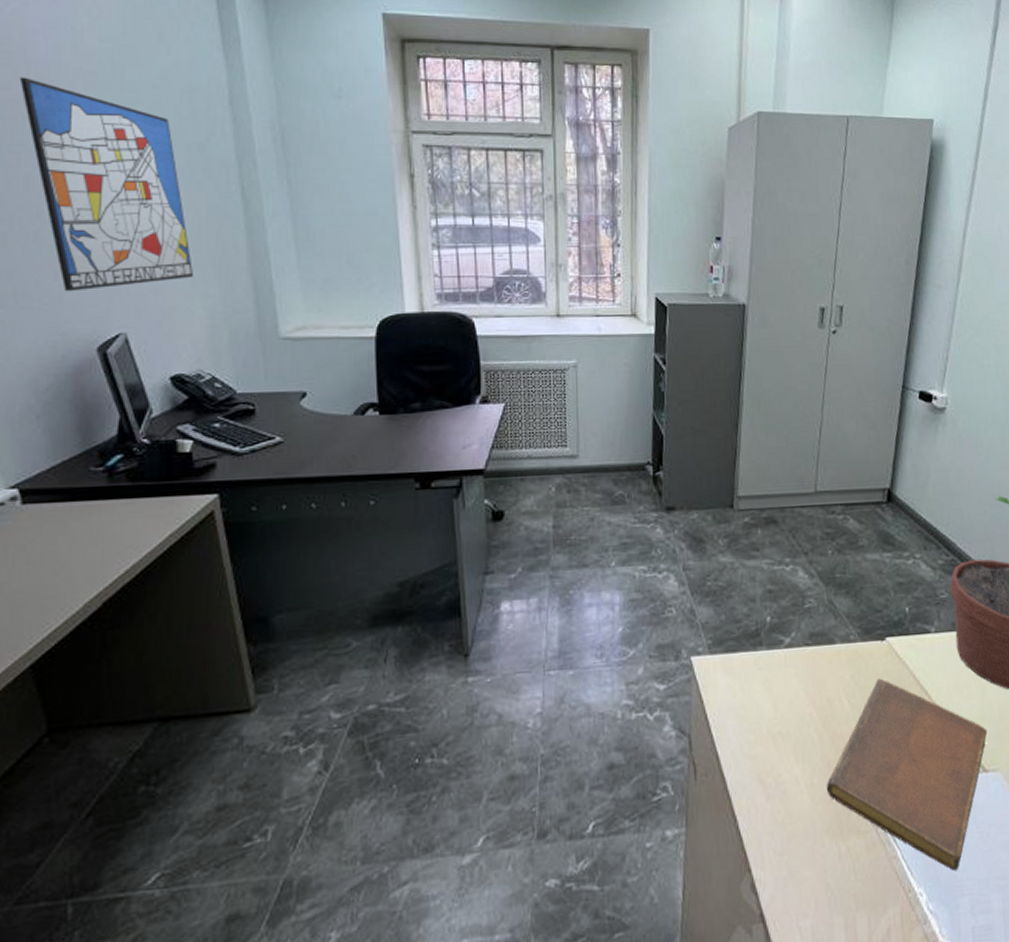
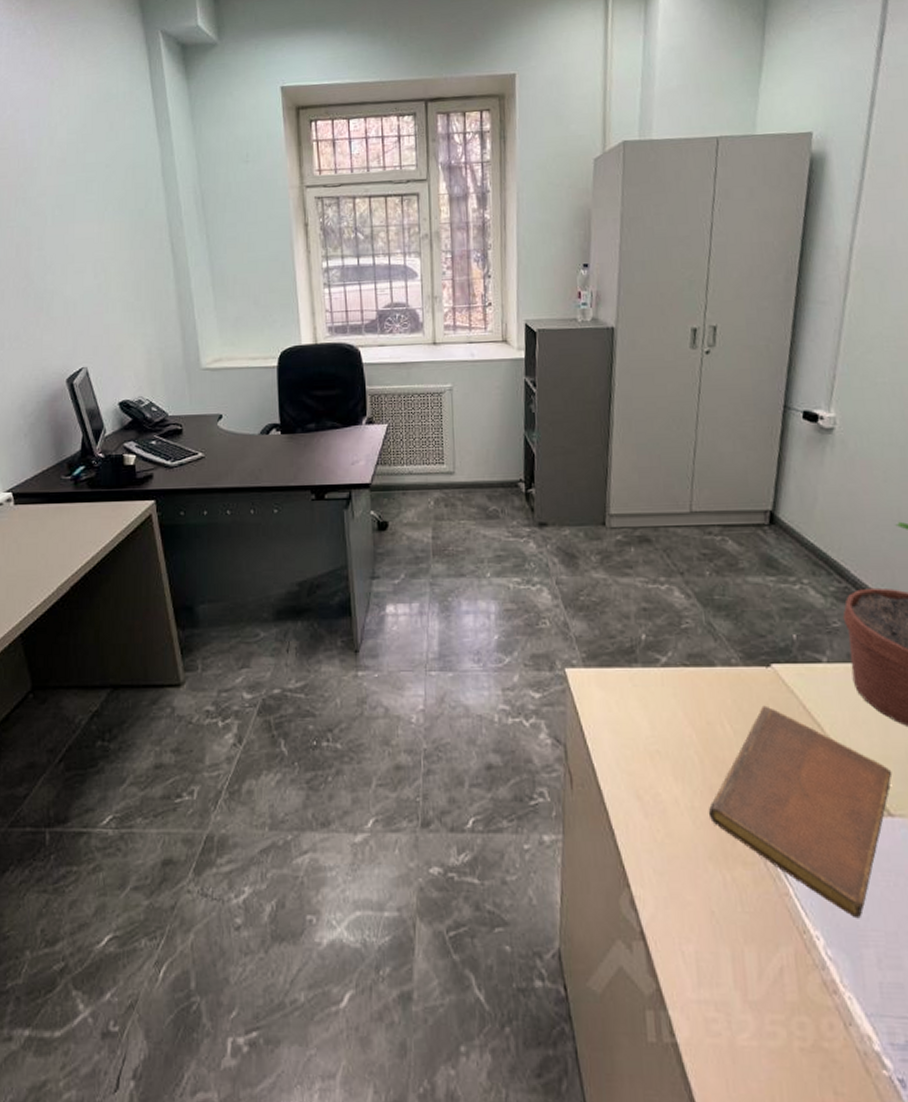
wall art: present [19,77,193,292] -> none [13,167,135,335]

